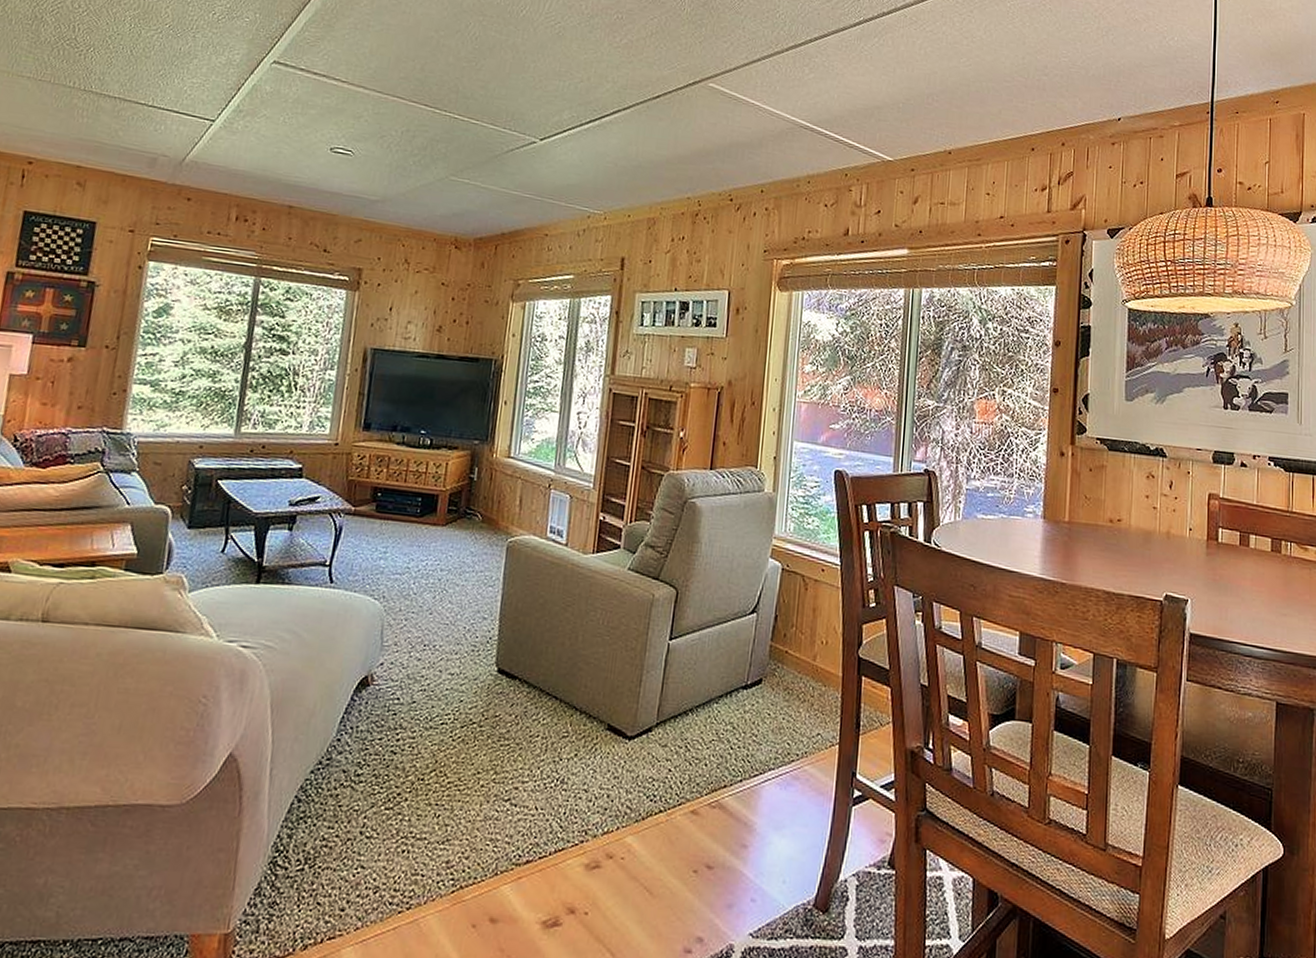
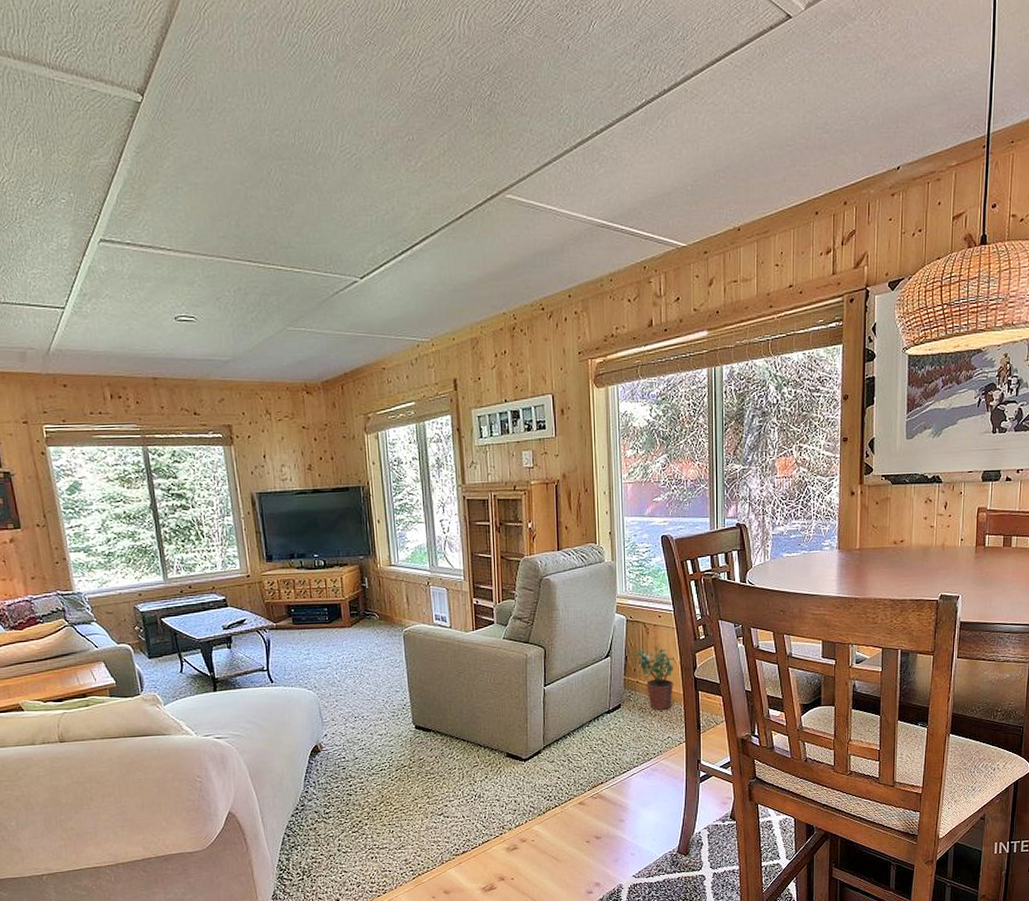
potted plant: none [787,607,836,696] -> present [635,647,674,711]

